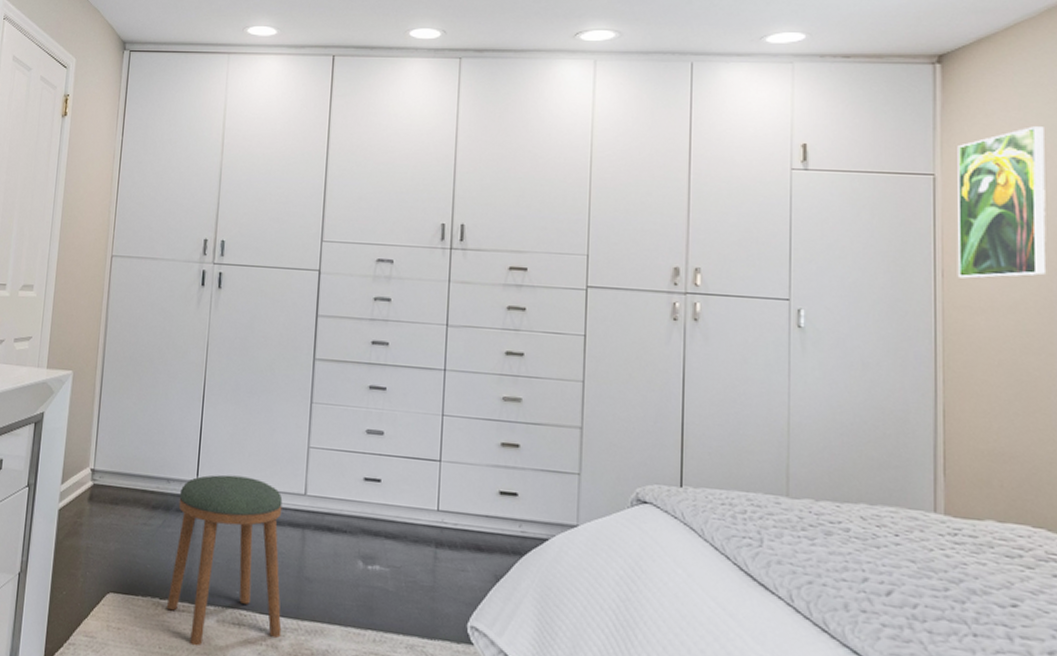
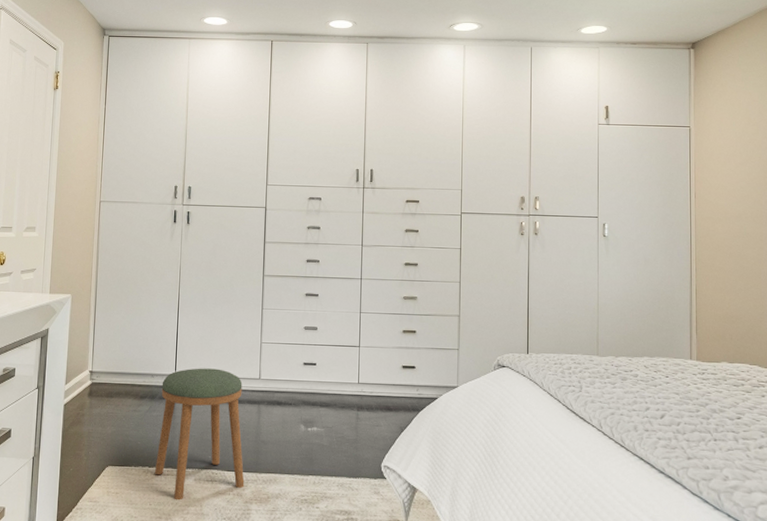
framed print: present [957,126,1047,279] -> none [704,92,759,198]

